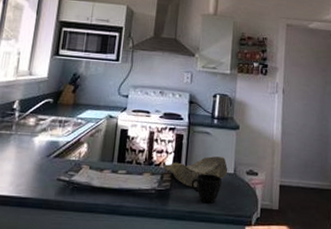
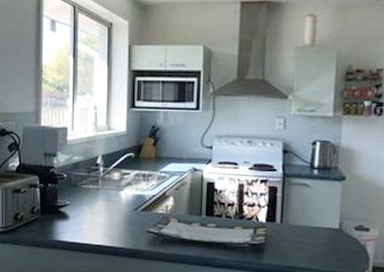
decorative bowl: present [163,156,228,187] -> none [256,210,332,243]
cup: present [191,174,222,204] -> none [288,228,324,260]

